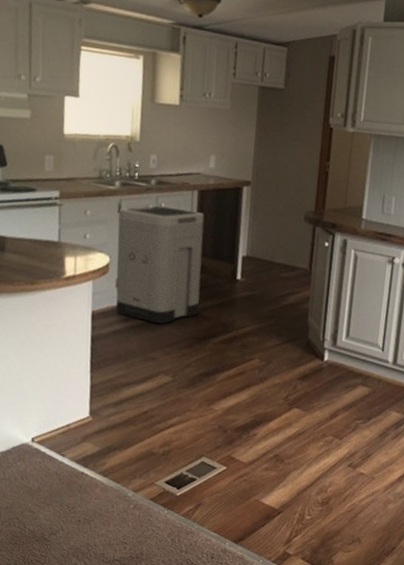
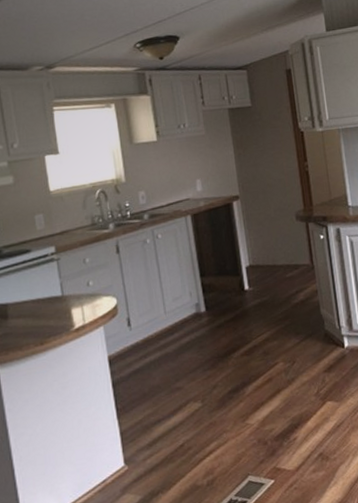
trash can: present [116,205,205,325] -> none [118,235,215,354]

